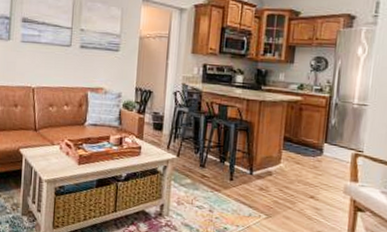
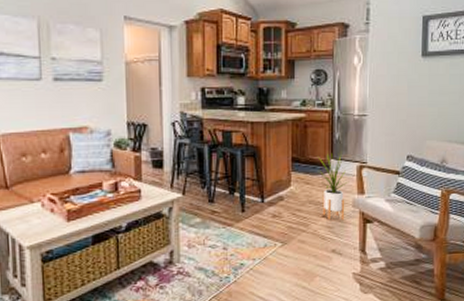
house plant: none [309,135,346,204] -> present [317,151,352,220]

